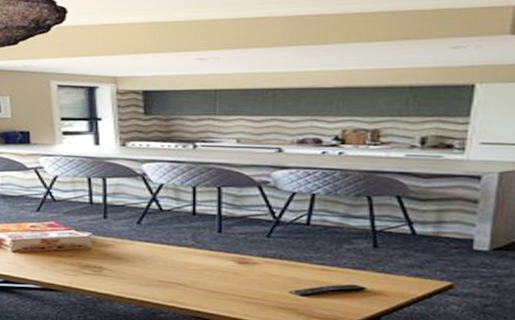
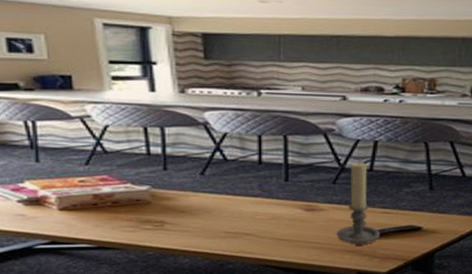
candle holder: none [270,215,318,303] -> present [336,162,381,245]

